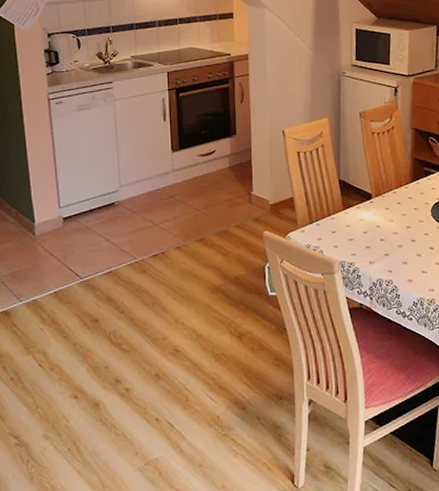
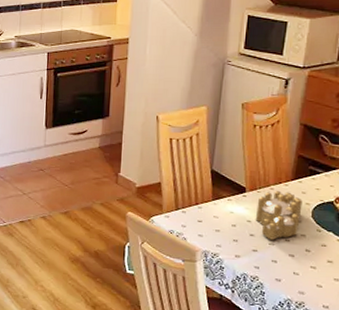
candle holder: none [383,194,423,242] -> present [255,191,303,240]

